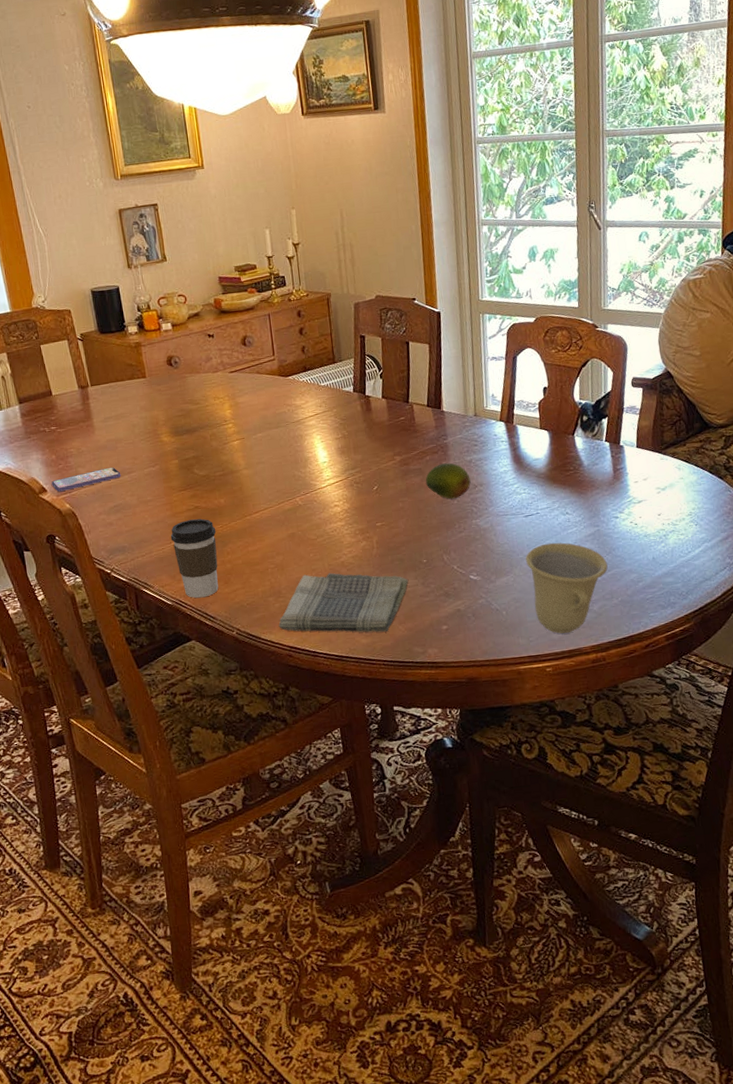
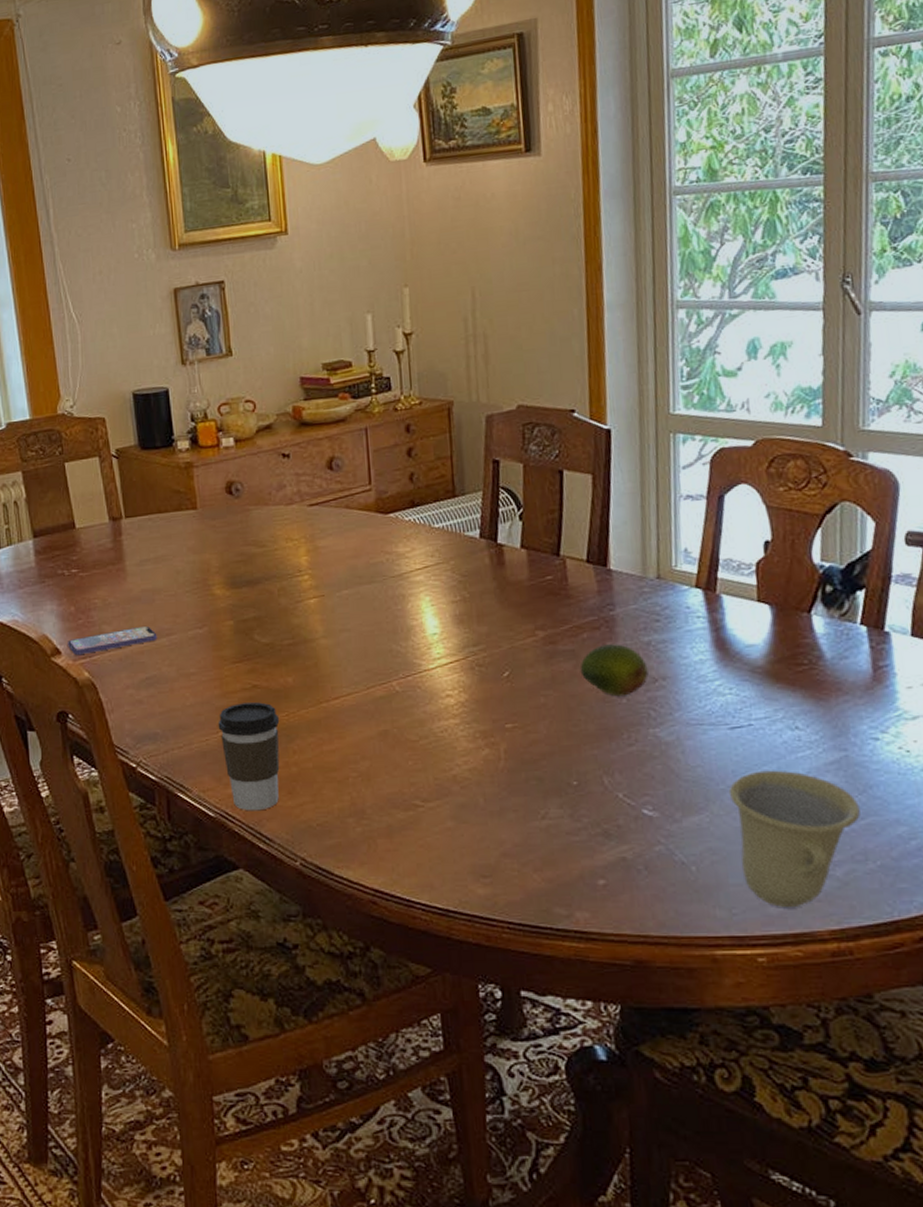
dish towel: present [278,573,408,632] -> none [359,790,549,881]

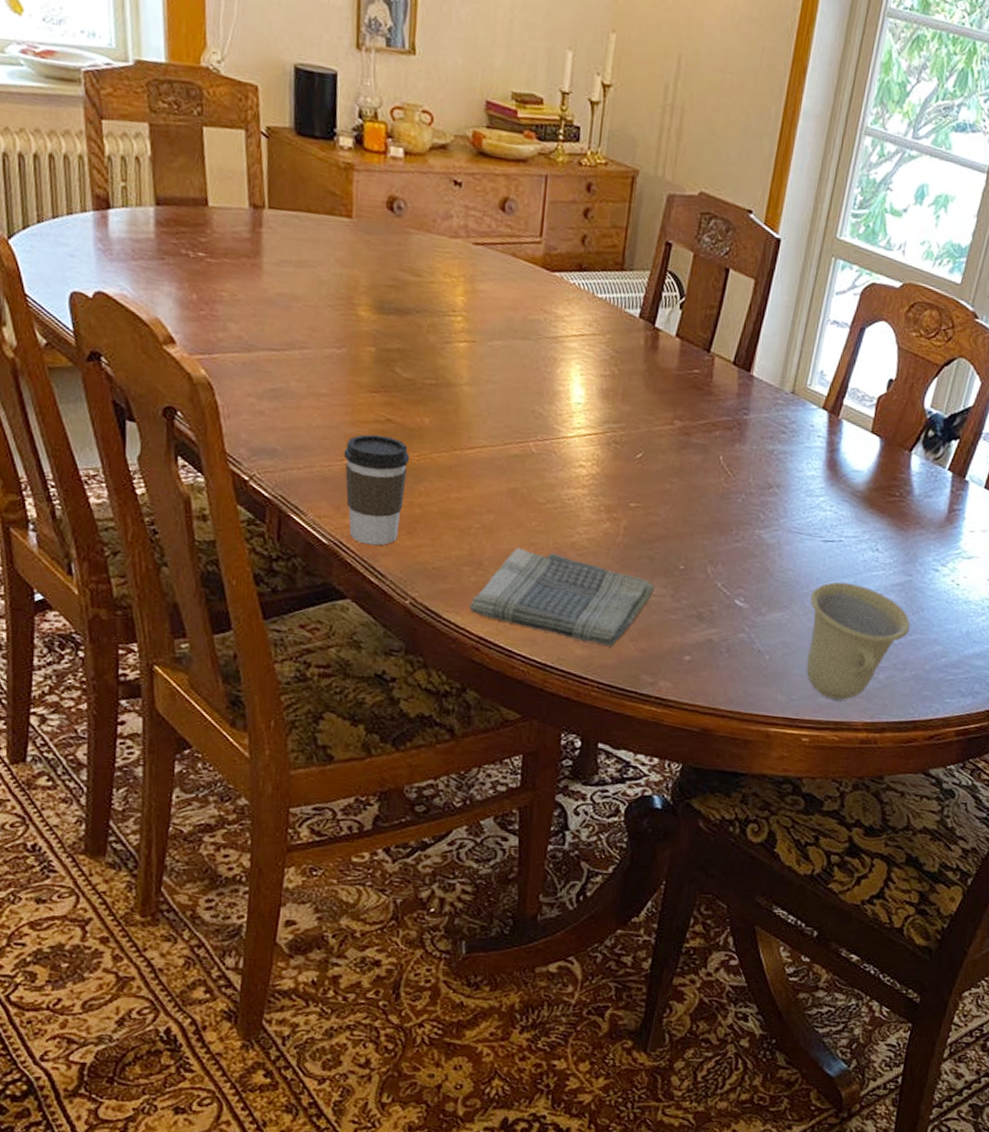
smartphone: present [68,625,157,655] -> none [184,330,290,352]
dish towel: none [359,790,549,881] -> present [469,547,654,646]
fruit: present [579,644,649,697] -> none [706,445,767,496]

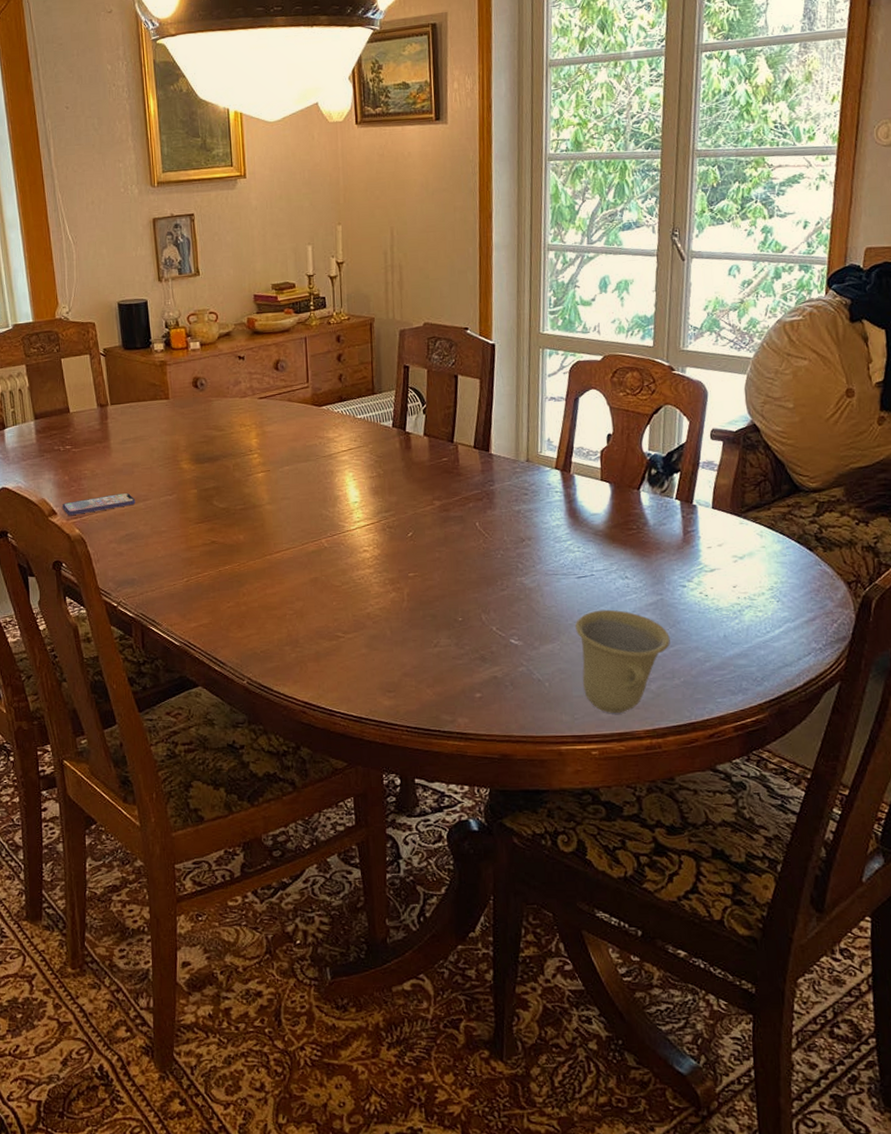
smartphone: none [184,330,290,352] -> present [62,492,136,515]
coffee cup: present [343,434,410,546] -> none [183,555,233,641]
dish towel: present [469,547,654,646] -> none [293,624,440,695]

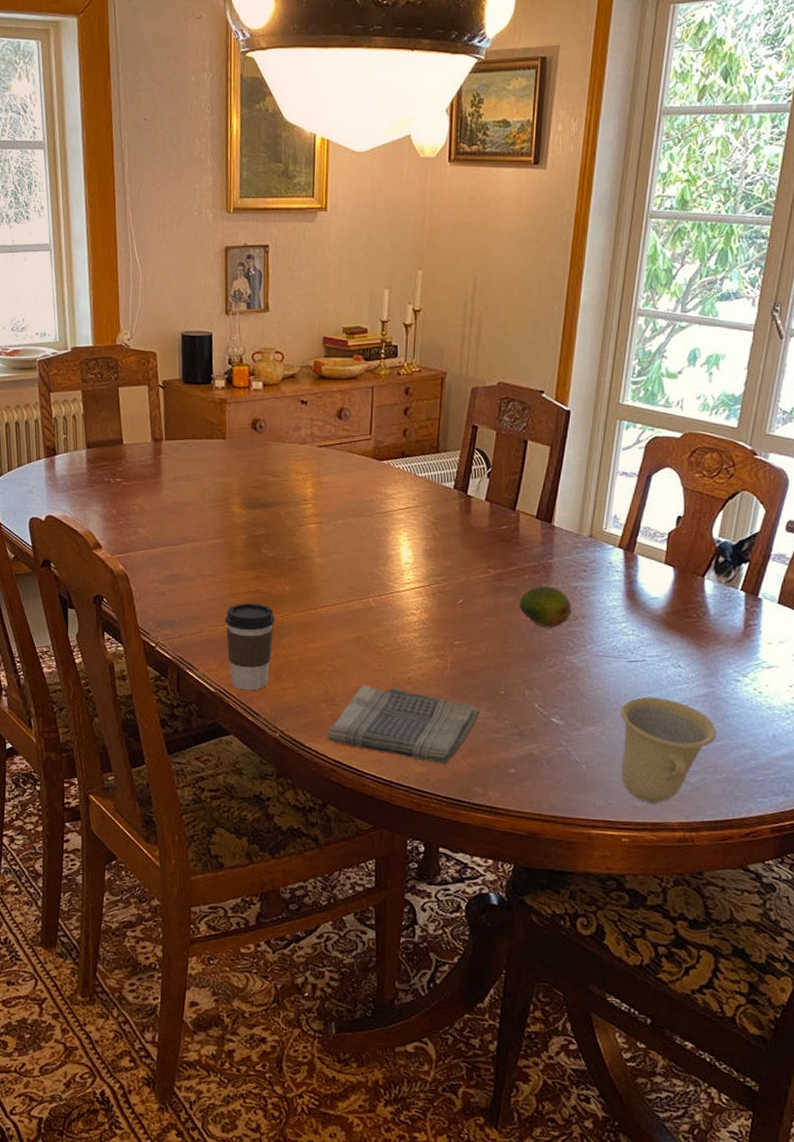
smartphone: present [62,492,136,515] -> none [108,531,183,550]
coffee cup: none [183,555,233,641] -> present [225,603,276,691]
dish towel: none [293,624,440,695] -> present [326,684,480,763]
fruit: none [466,512,518,553] -> present [518,586,572,628]

